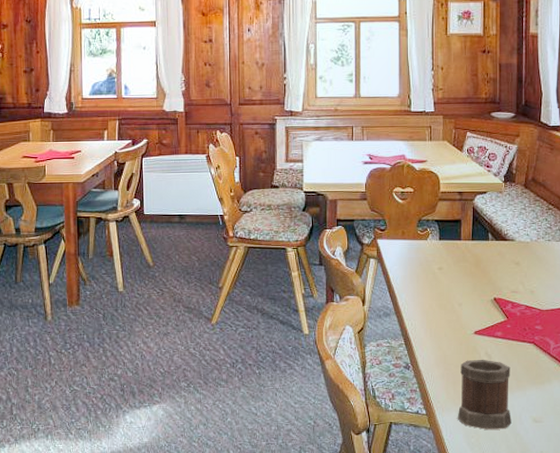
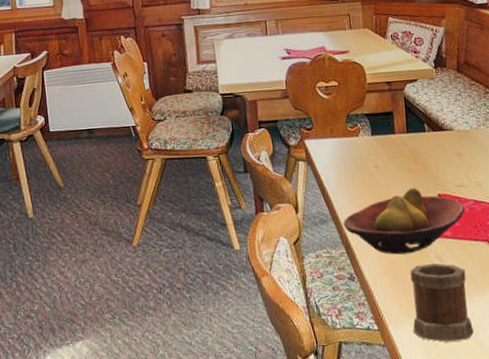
fruit bowl: none [404,291,516,349] -> present [343,188,465,255]

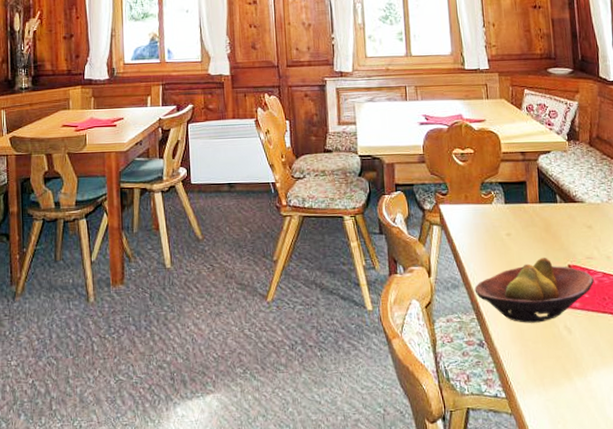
mug: present [410,263,474,342] -> none [538,334,600,414]

